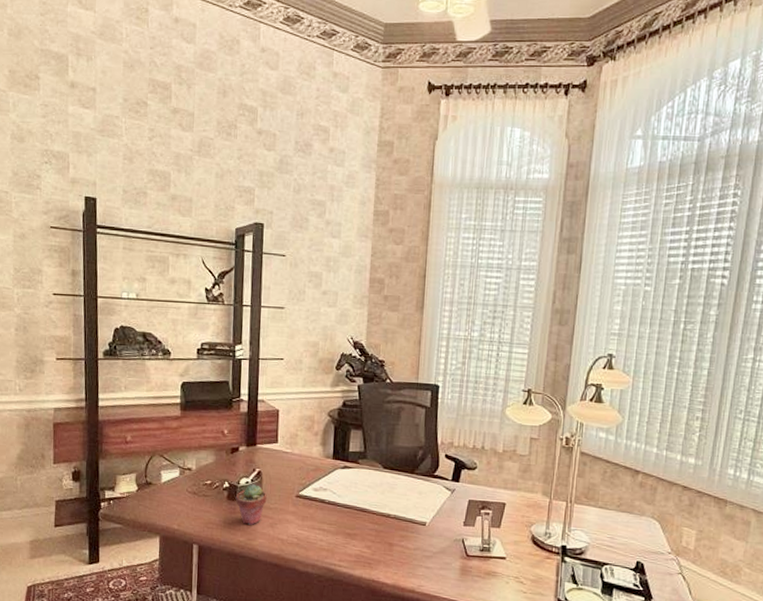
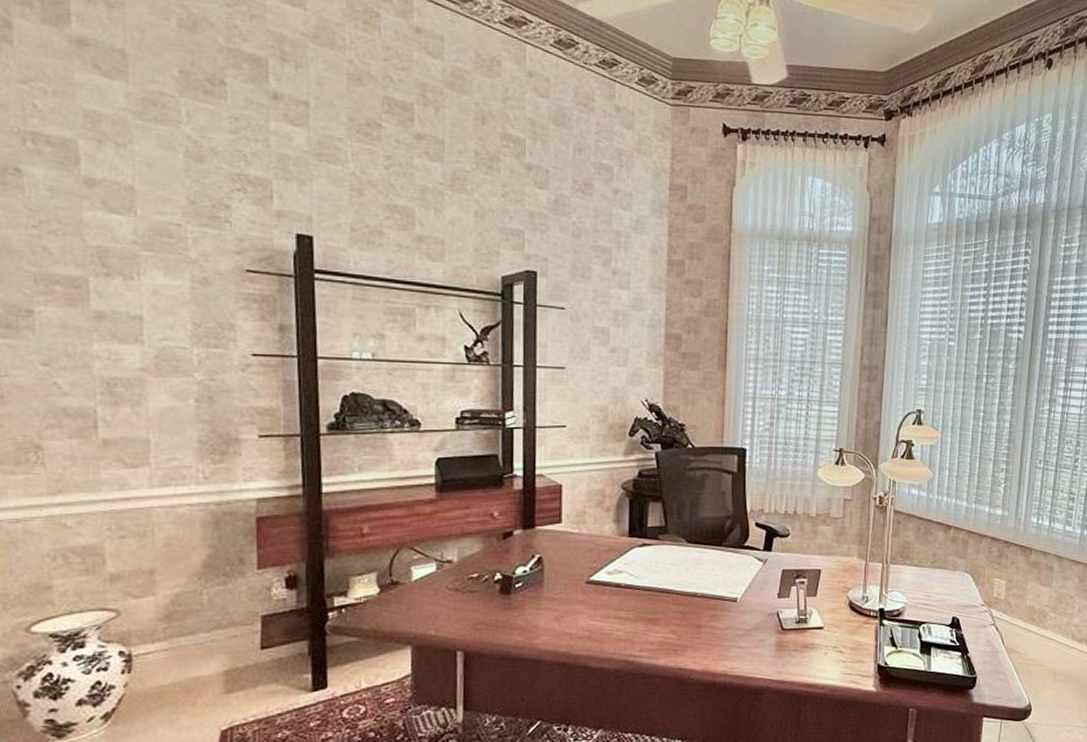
potted succulent: present [235,484,267,525] -> none [510,573,550,621]

